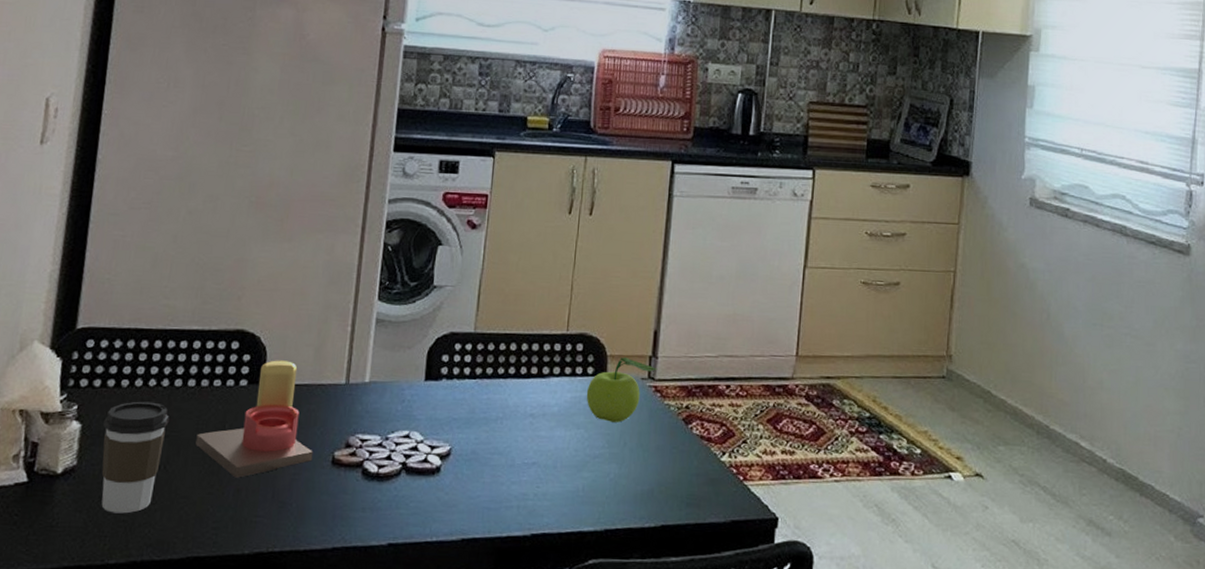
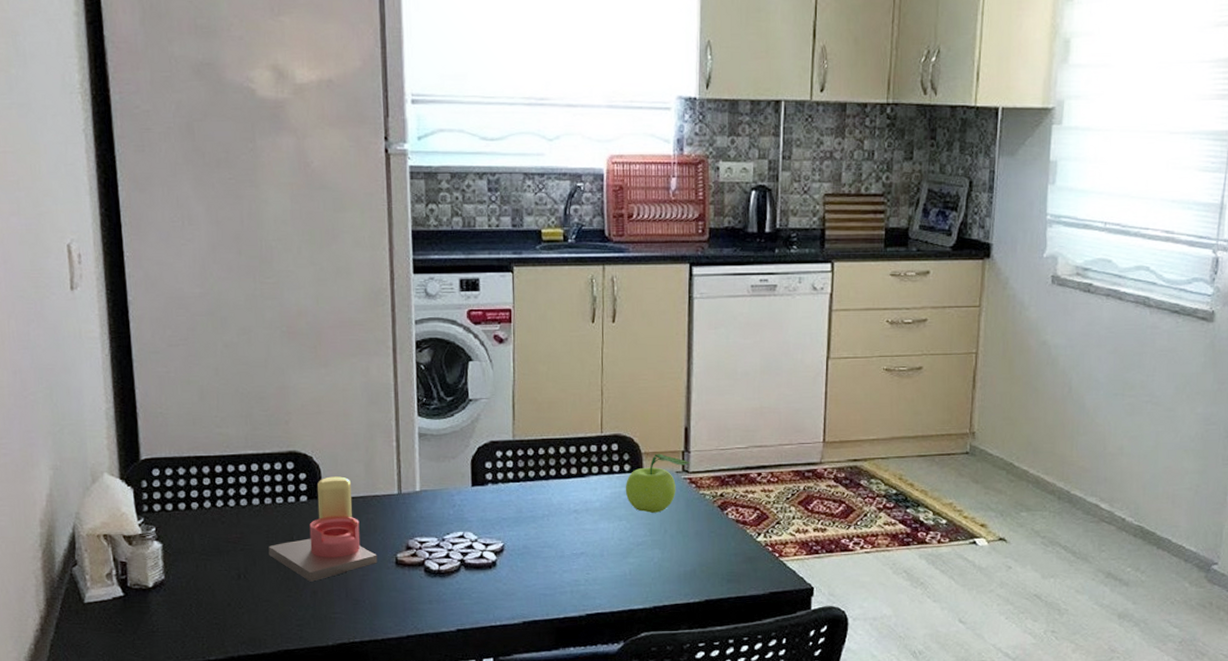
coffee cup: present [101,401,170,514] -> none [182,520,241,618]

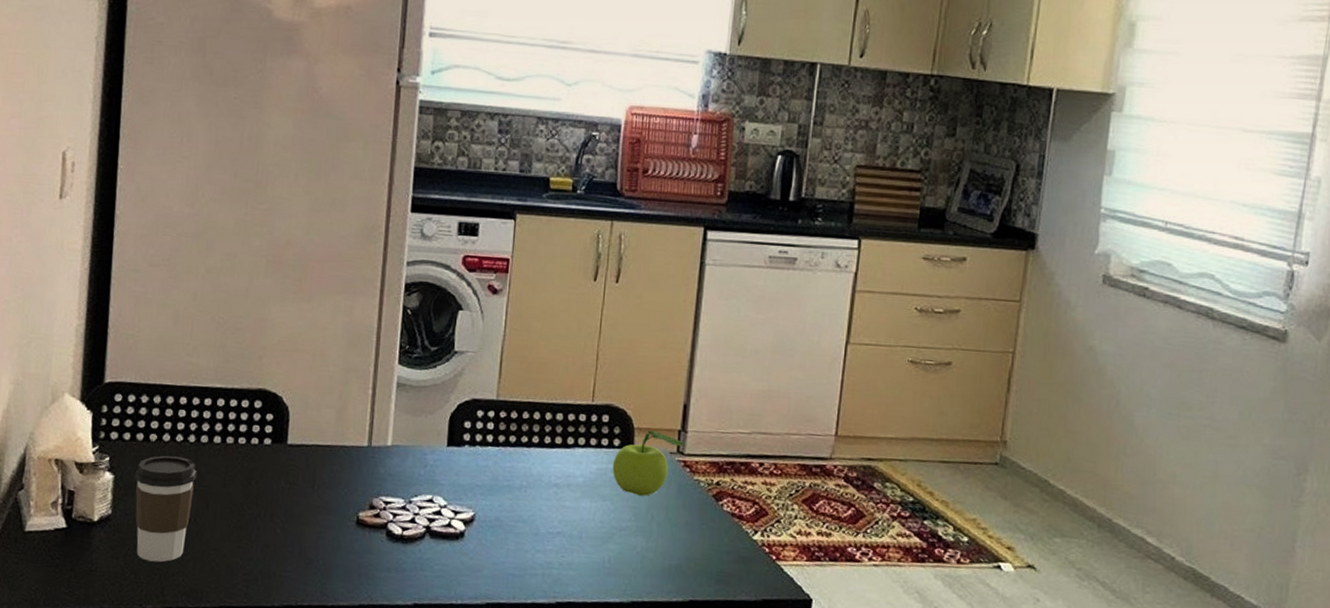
coffee cup: none [182,520,241,618] -> present [135,455,197,562]
candle: present [268,476,378,582] -> none [223,420,338,534]

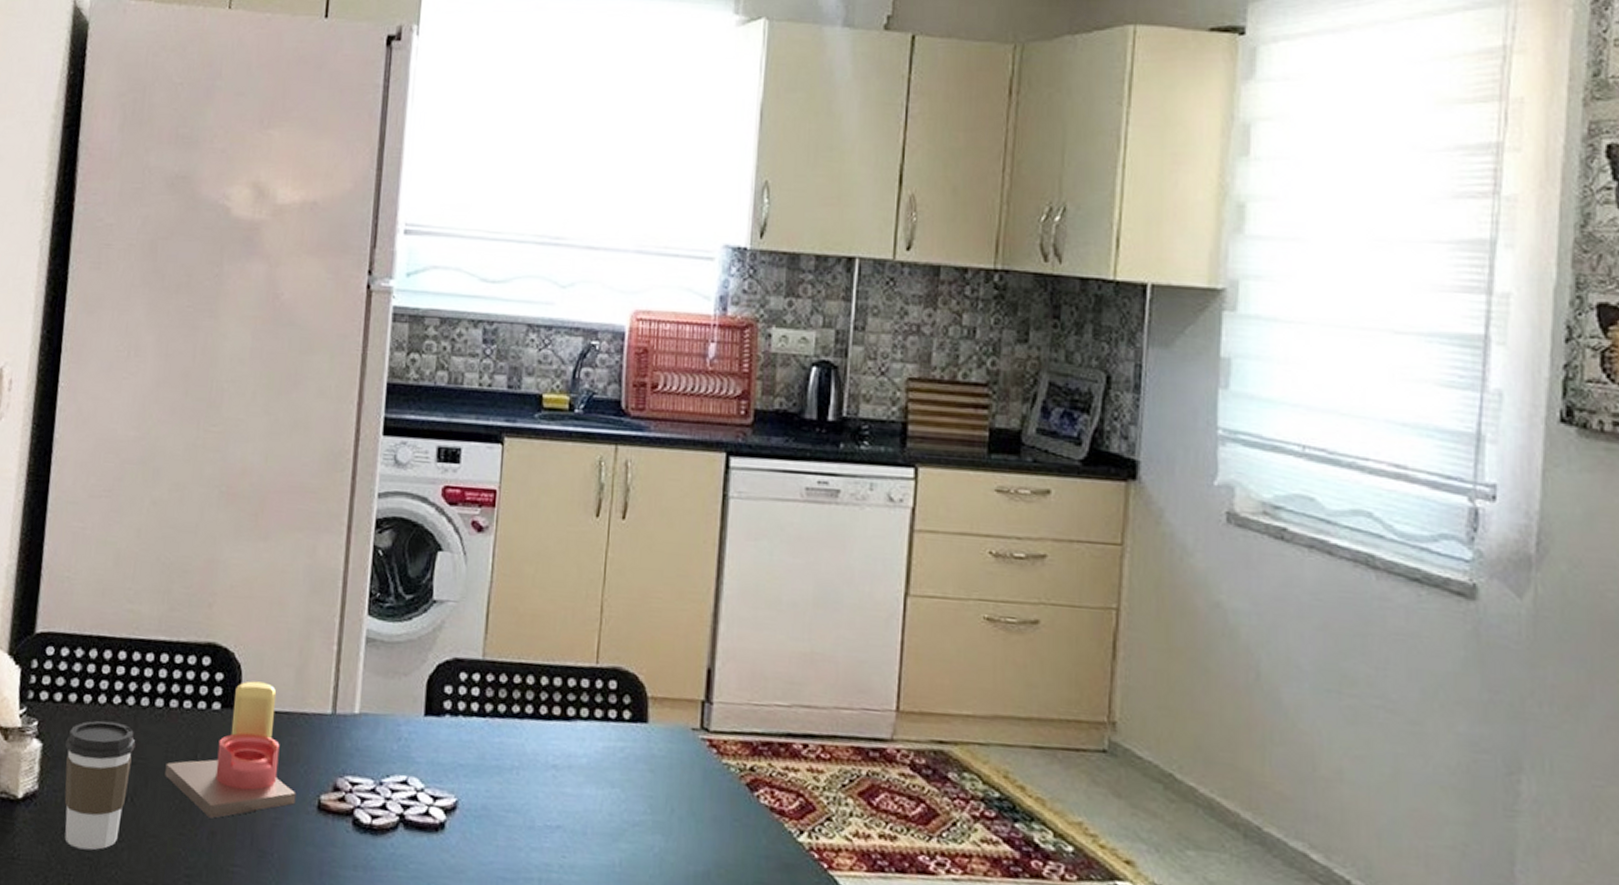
candle: none [223,420,338,534] -> present [165,681,296,819]
fruit: present [612,430,687,496] -> none [622,699,713,783]

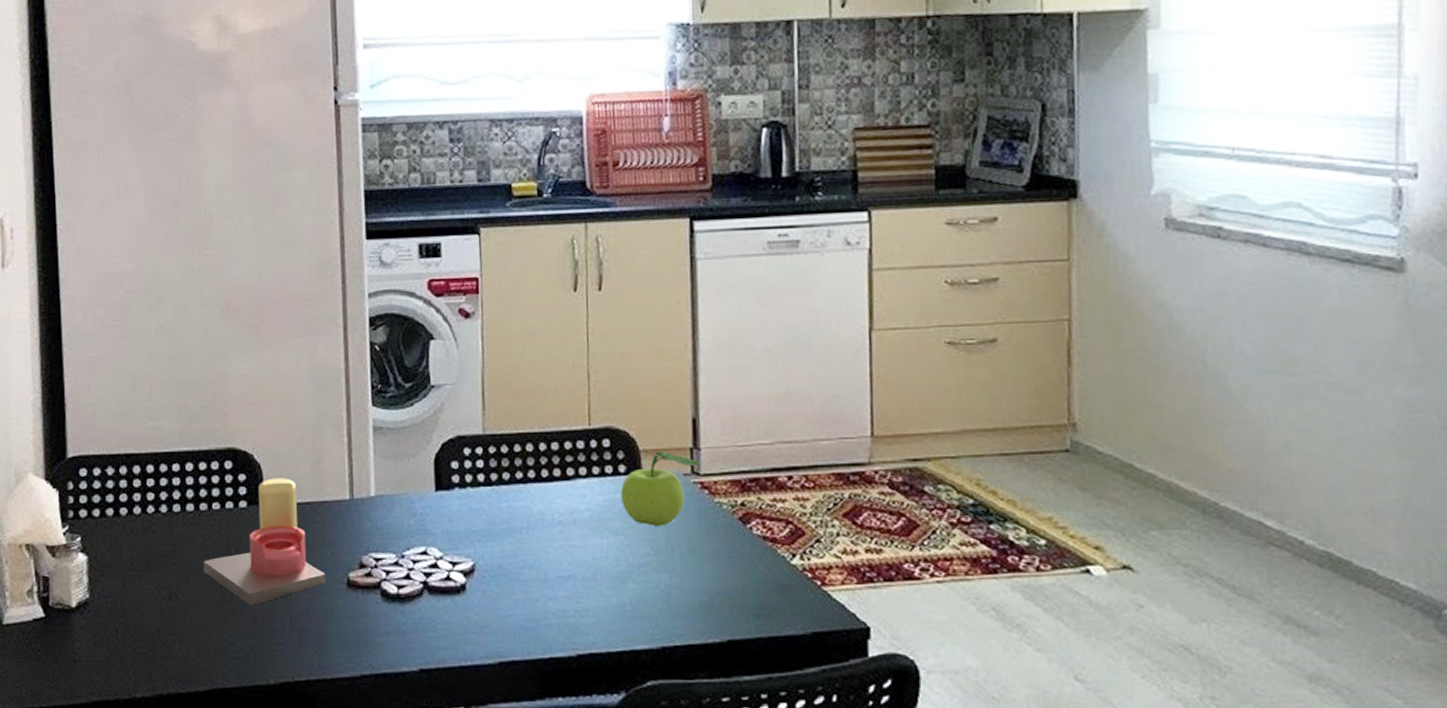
coffee cup: present [64,720,136,850] -> none [109,529,173,646]
fruit: none [622,699,713,783] -> present [620,450,702,526]

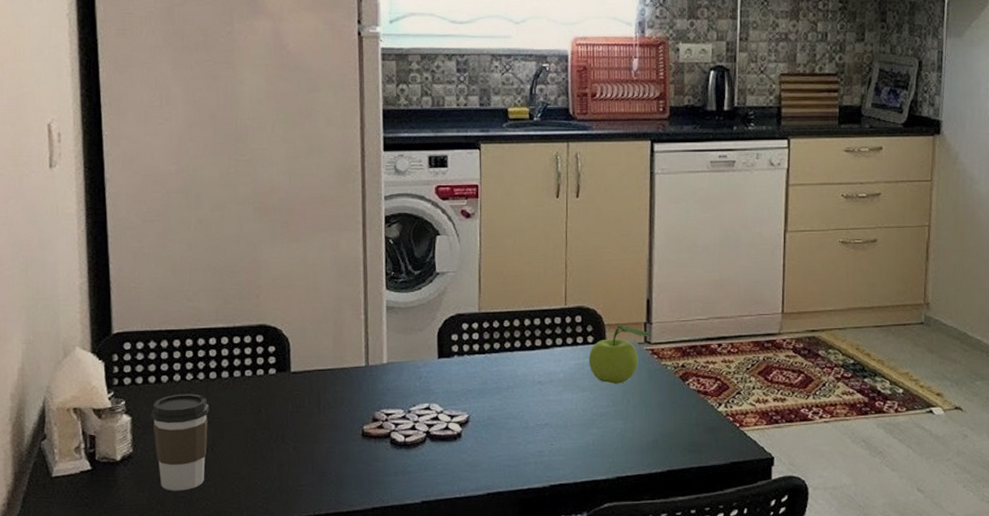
coffee cup: none [109,529,173,646] -> present [151,393,210,491]
candle: present [203,478,327,605] -> none [236,349,344,454]

